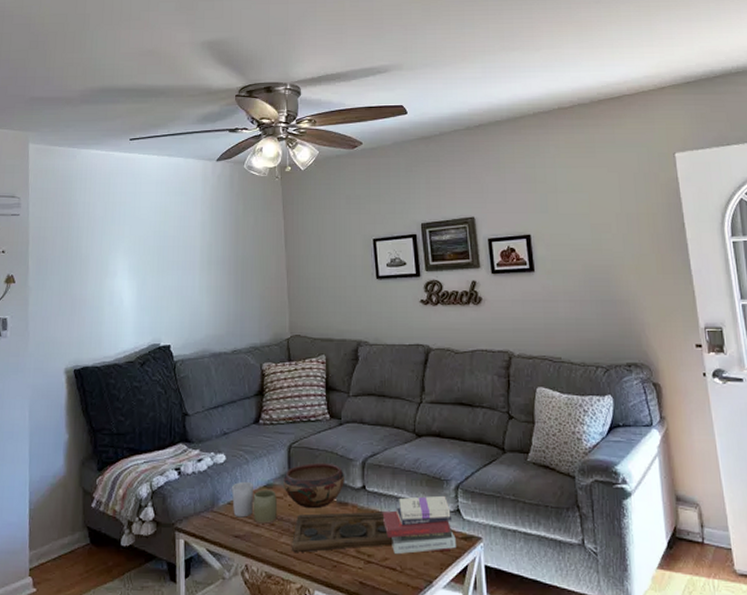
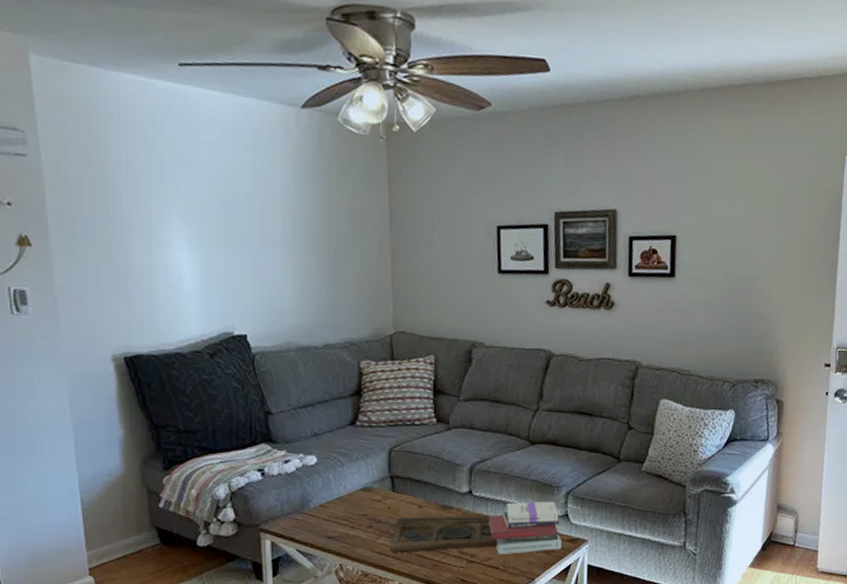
candle holder: present [231,482,253,518] -> none [323,485,349,520]
mug: present [253,490,278,524] -> none [348,492,376,526]
decorative bowl: present [283,462,344,509] -> none [383,467,450,512]

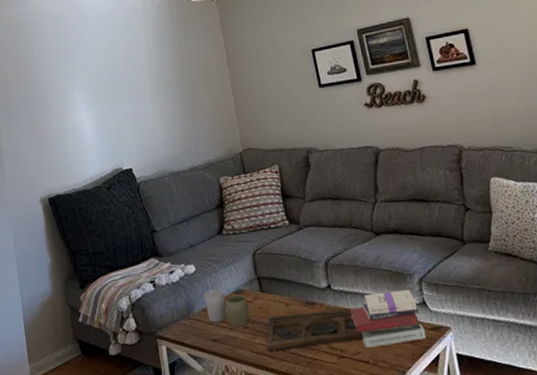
candle holder: none [323,485,349,520] -> present [203,289,226,323]
mug: none [348,492,376,526] -> present [225,295,249,327]

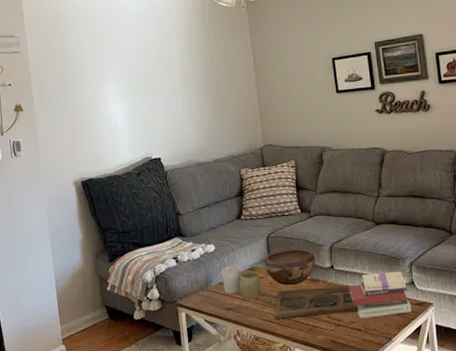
decorative bowl: none [251,266,310,310] -> present [264,248,316,285]

